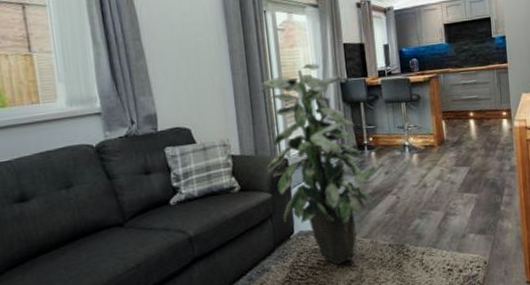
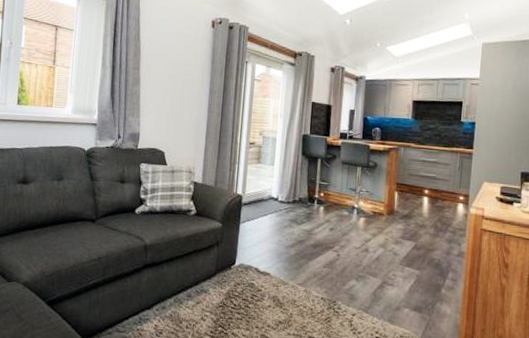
indoor plant: present [261,63,376,265] -> none [222,114,322,304]

